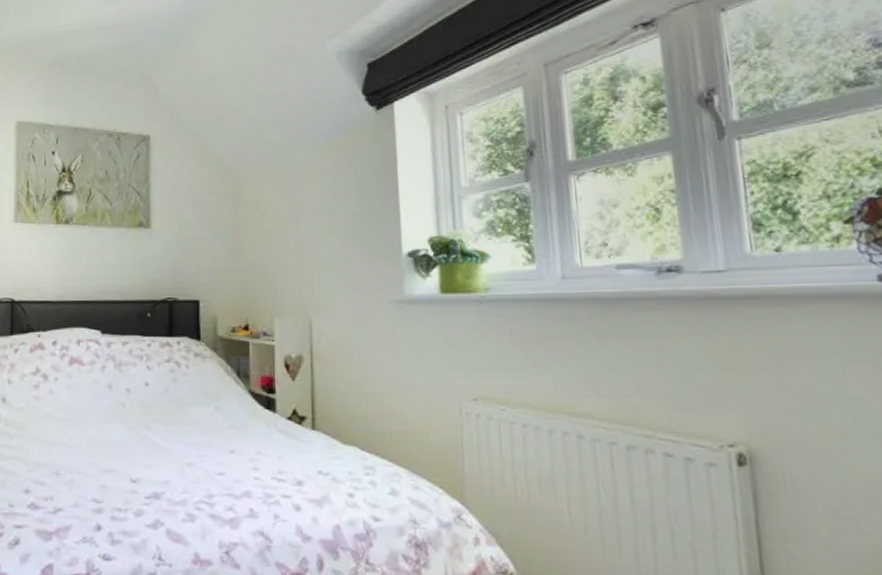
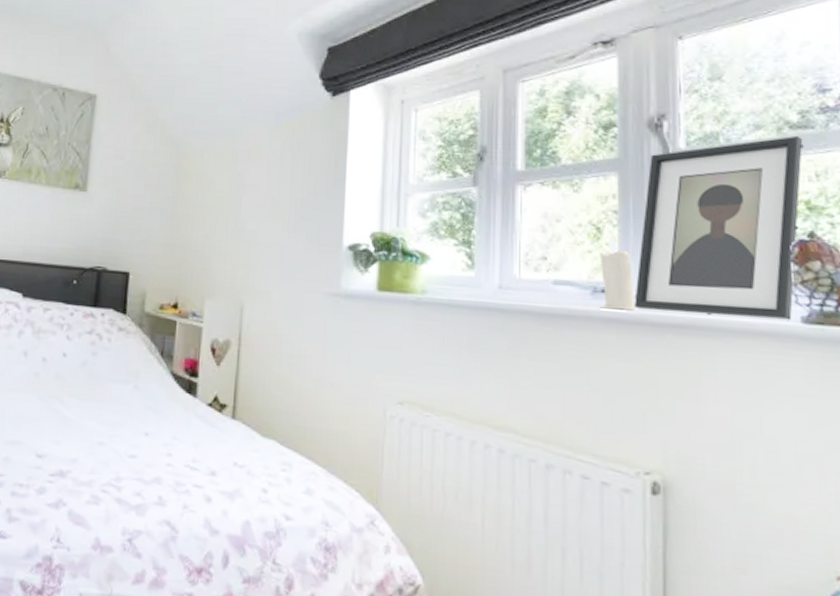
candle: none [660,213,704,290] -> present [599,233,636,311]
picture frame: none [700,93,868,285] -> present [634,135,804,321]

